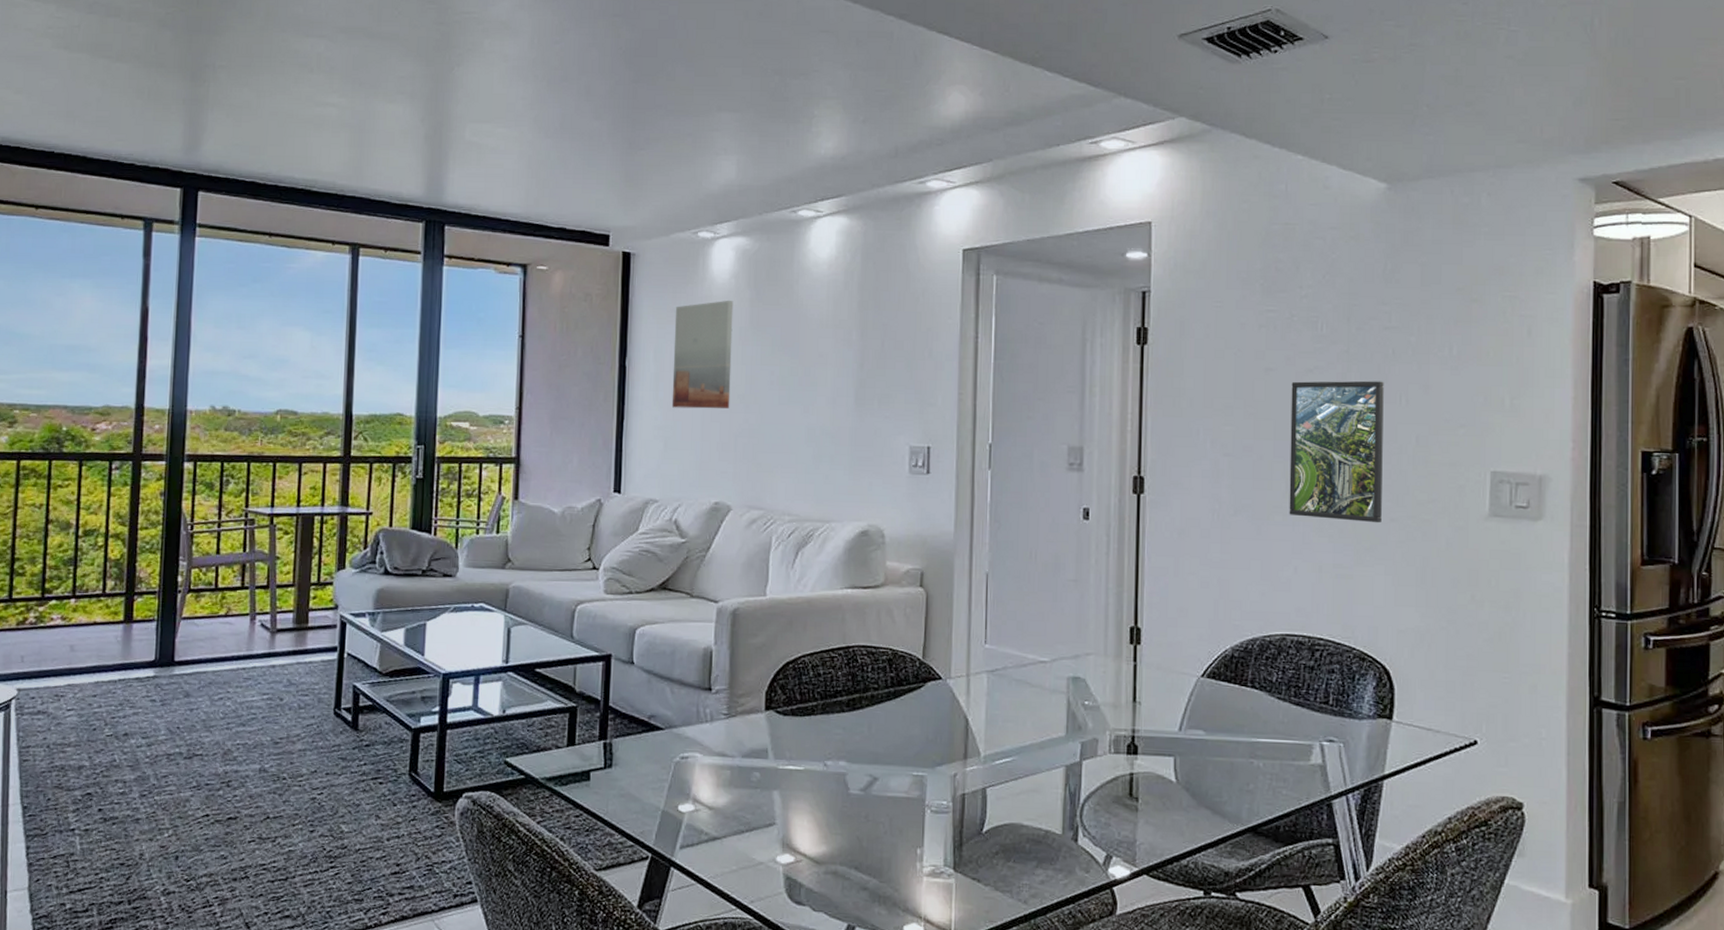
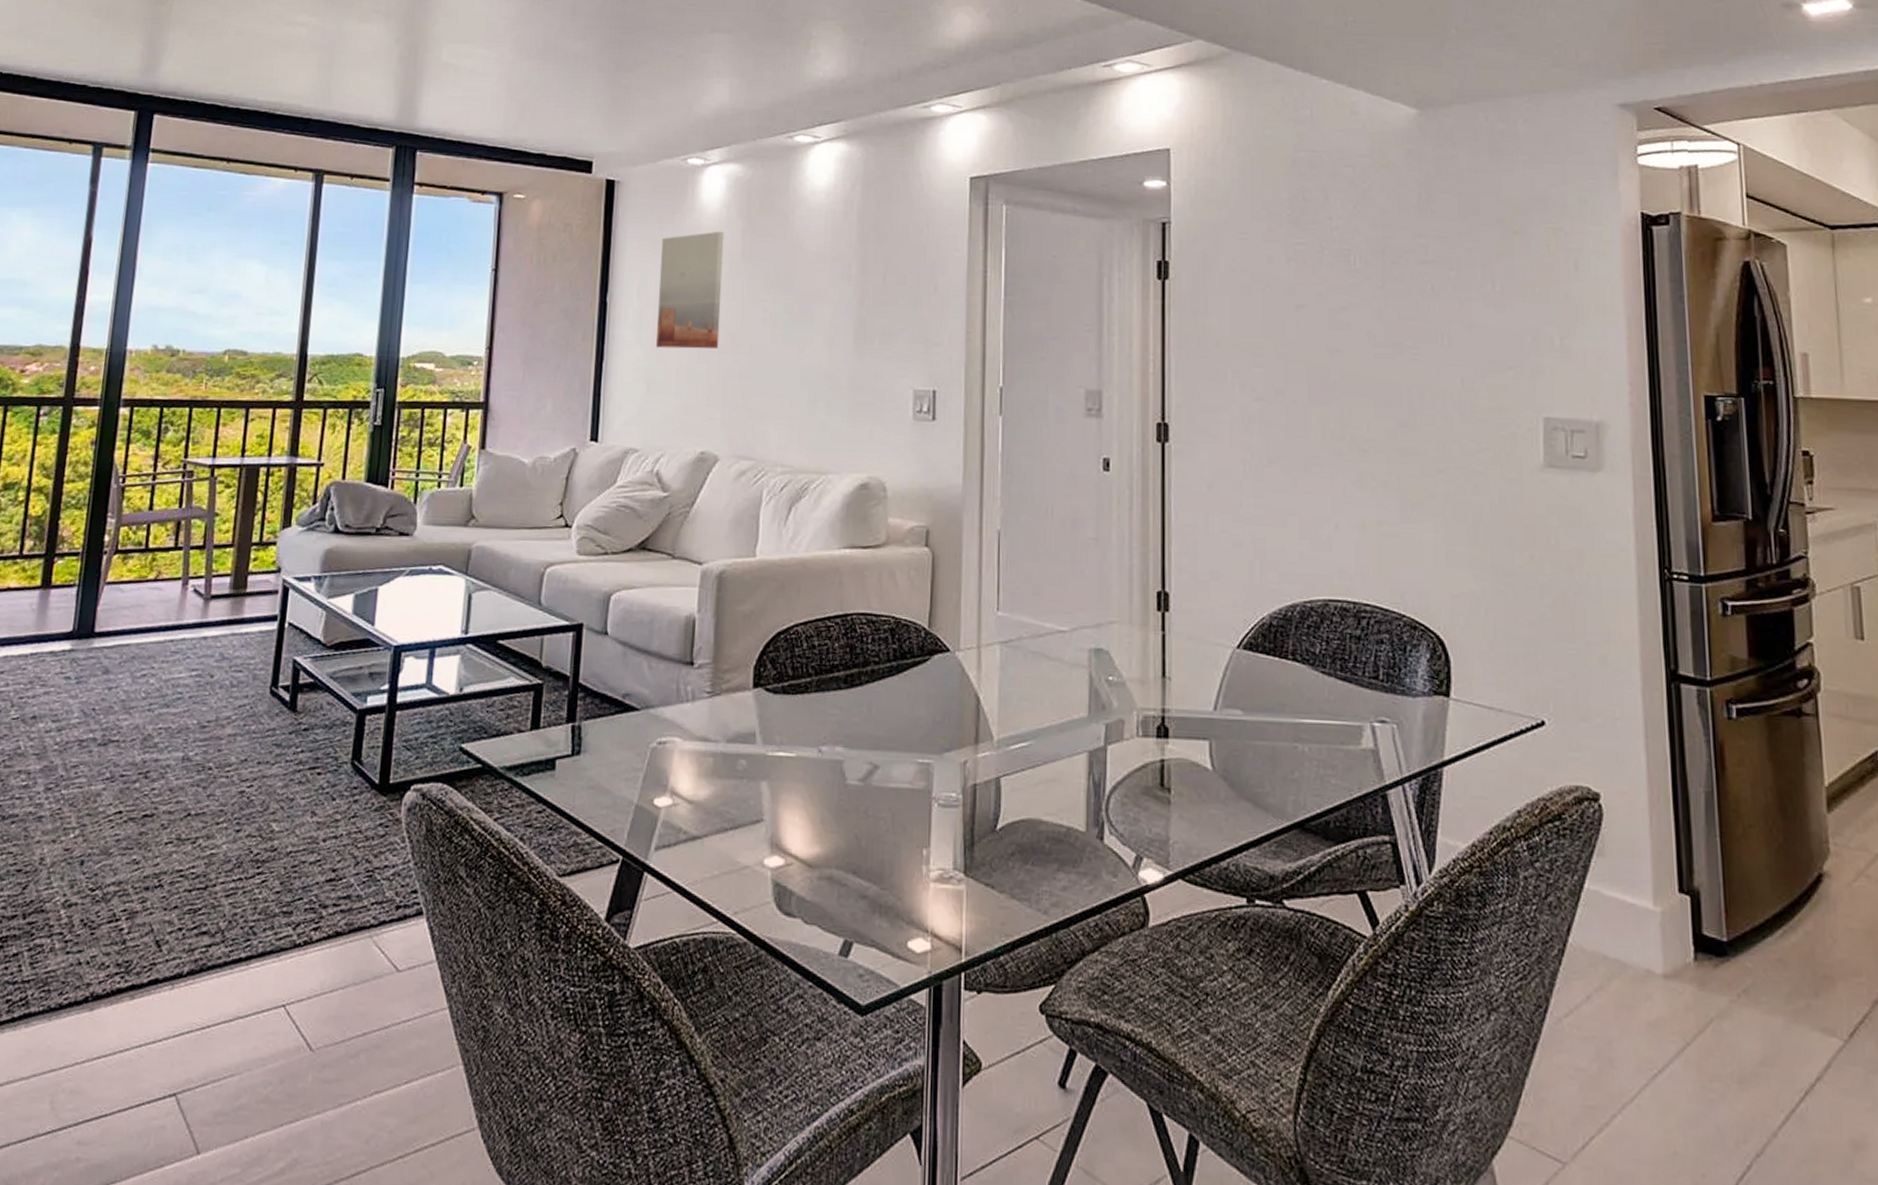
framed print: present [1289,380,1384,523] -> none [1324,318,1428,475]

